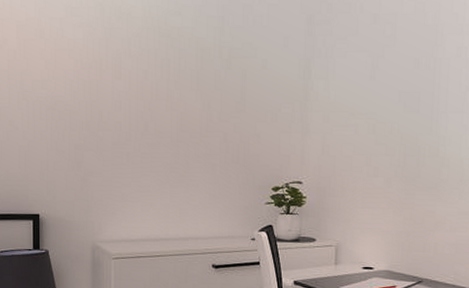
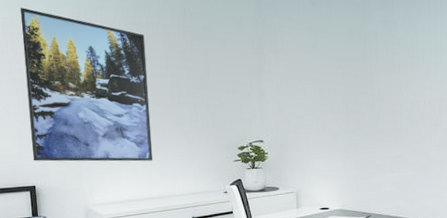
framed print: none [37,10,175,196] -> present [19,8,153,162]

